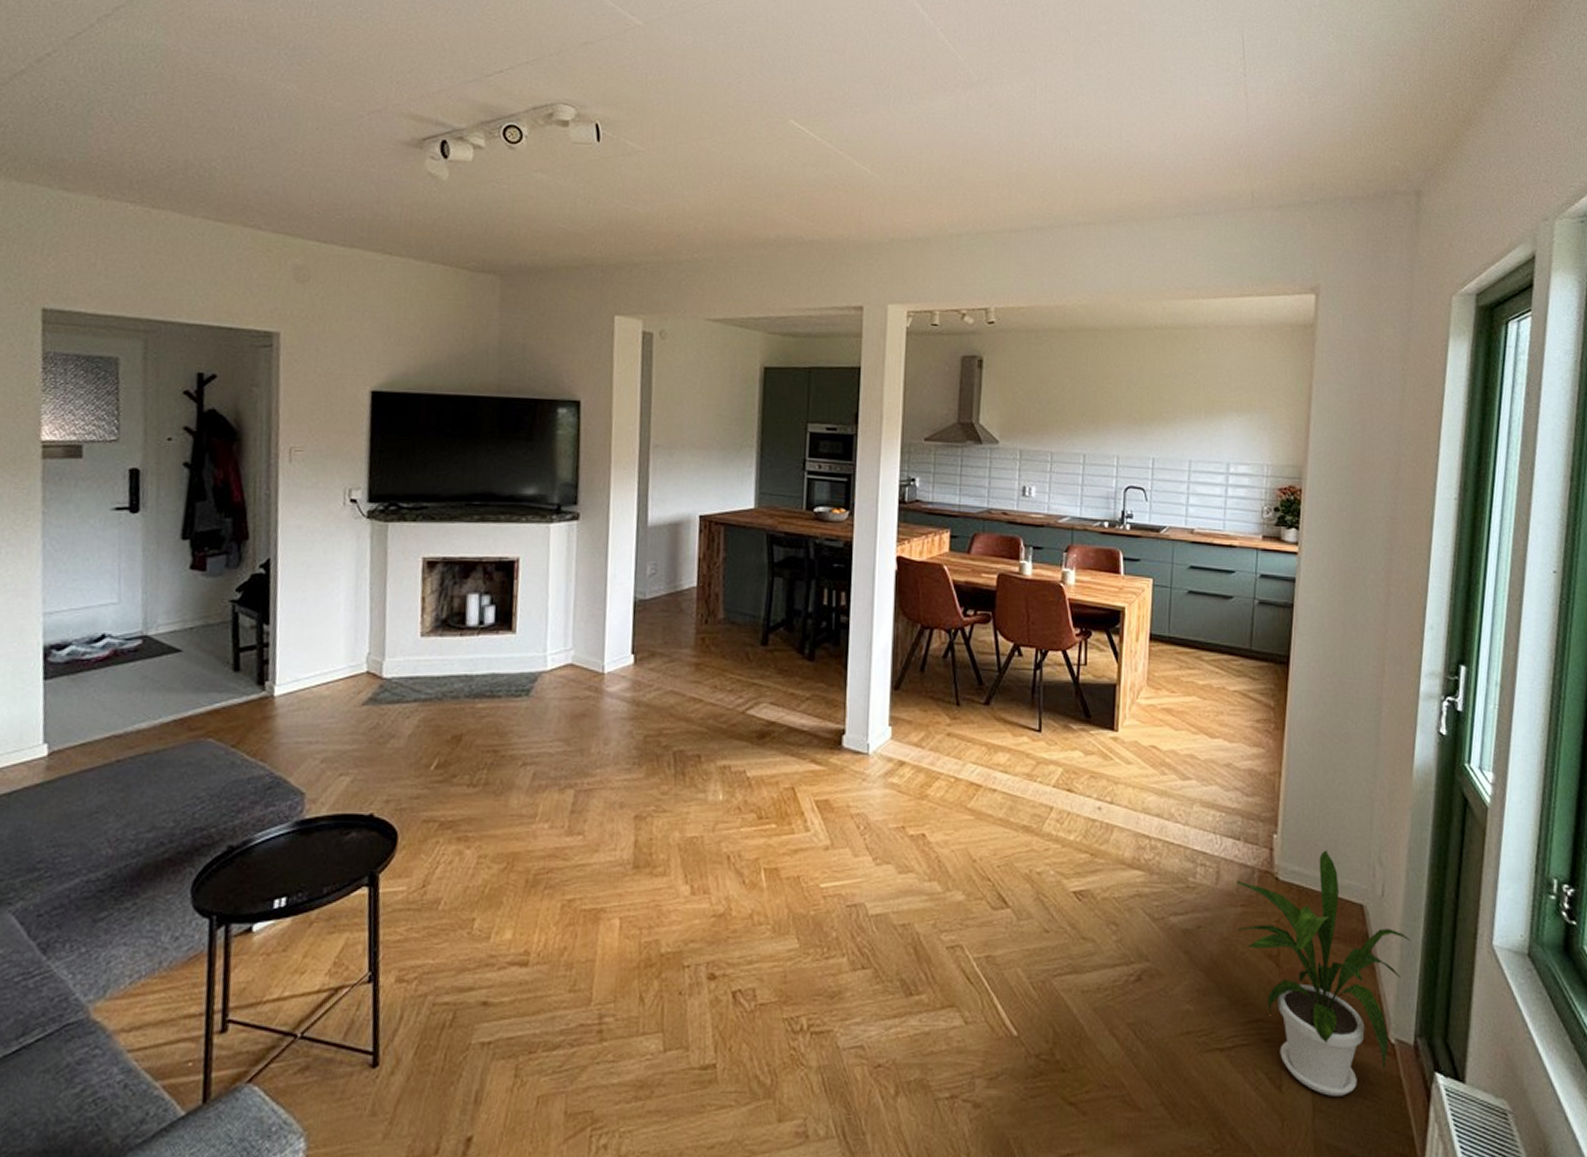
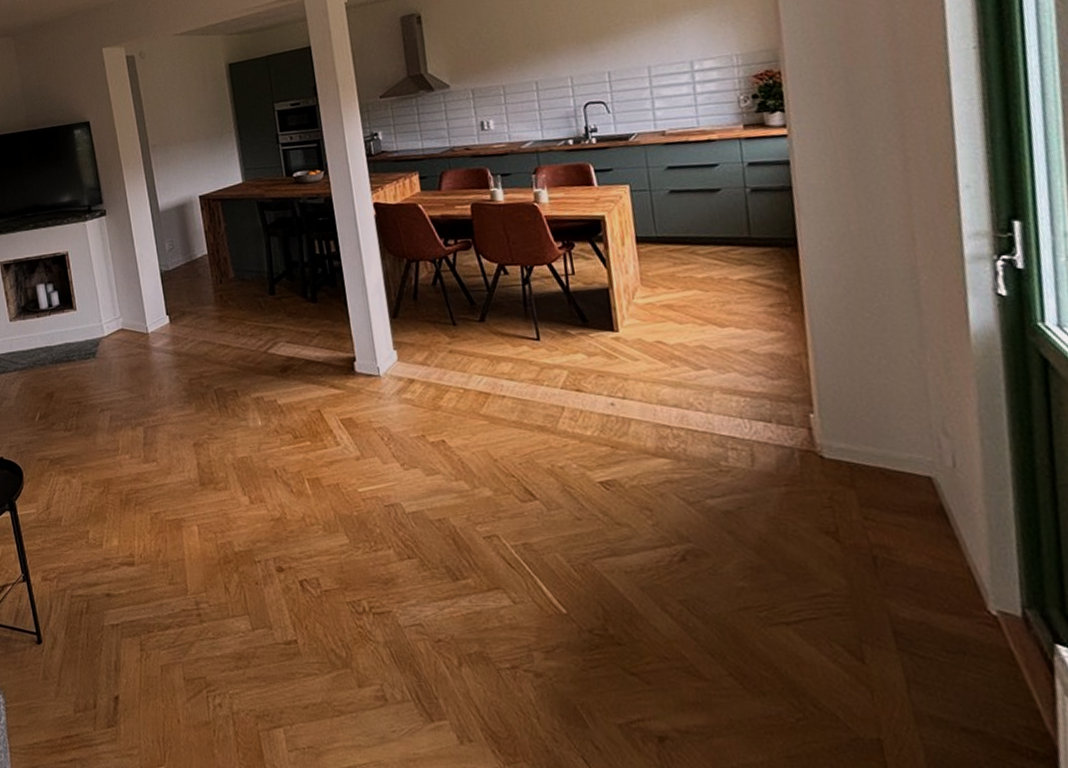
house plant: present [1236,850,1412,1096] -> none [775,425,1000,668]

